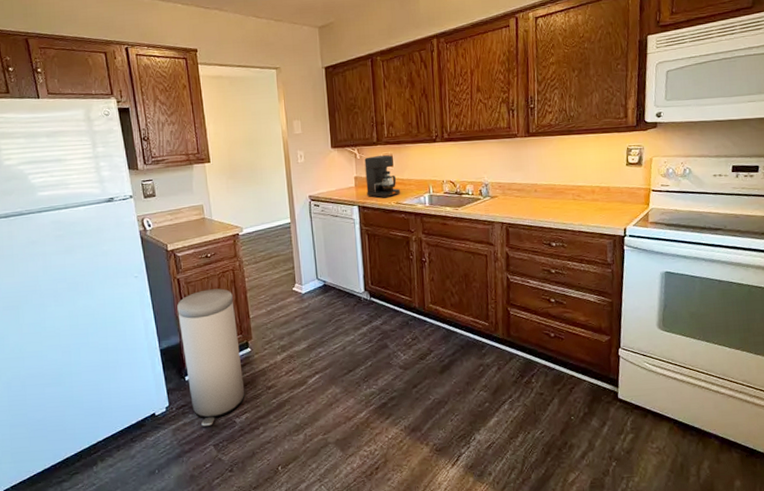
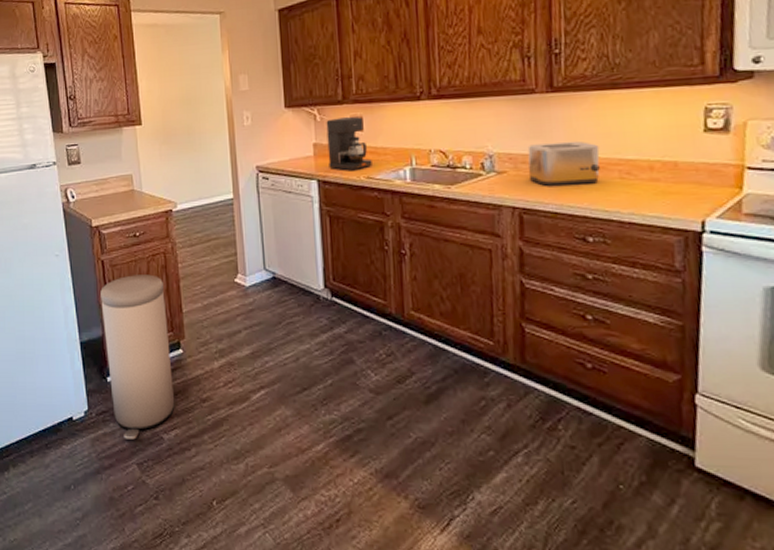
toaster: none [512,172,560,207] -> present [527,141,600,187]

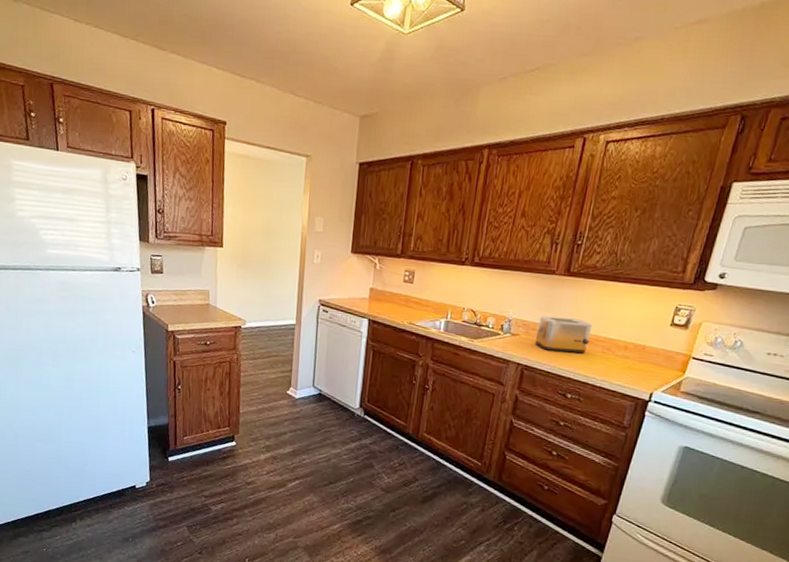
pedal bin: present [100,274,175,441] -> none [169,376,226,509]
coffee maker: present [326,117,372,171] -> none [380,269,416,316]

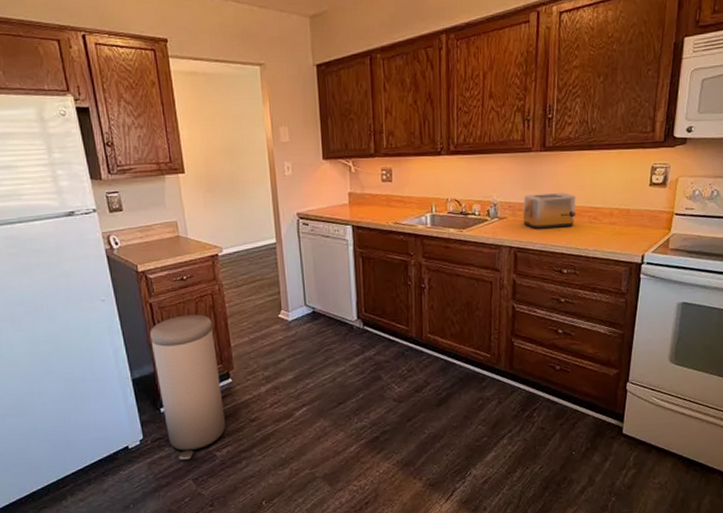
pedal bin: none [169,376,226,509] -> present [150,314,226,461]

